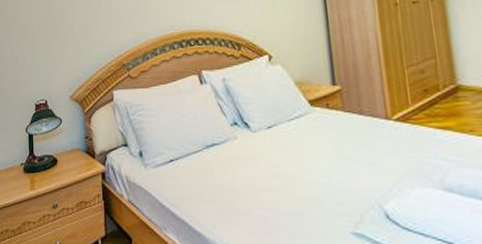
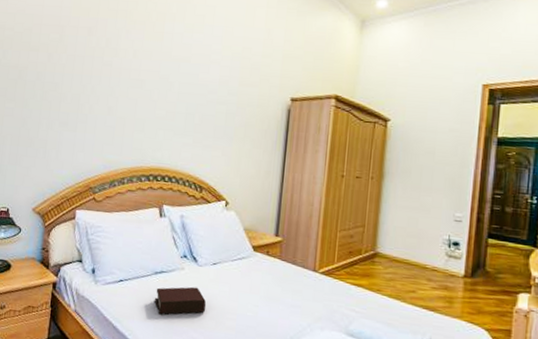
bible: none [210,157,270,194] -> present [155,286,206,315]

